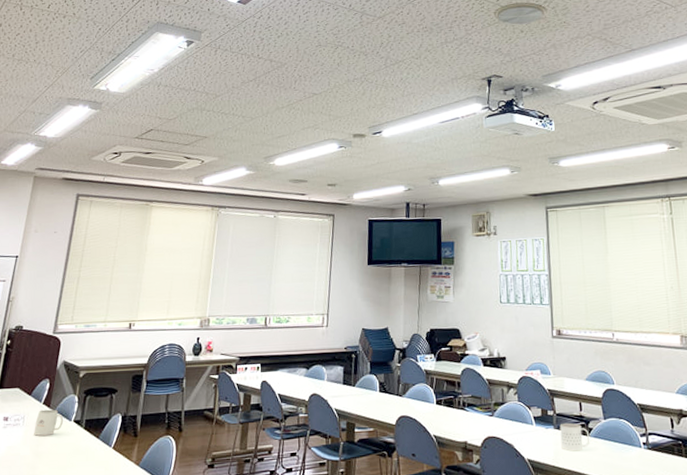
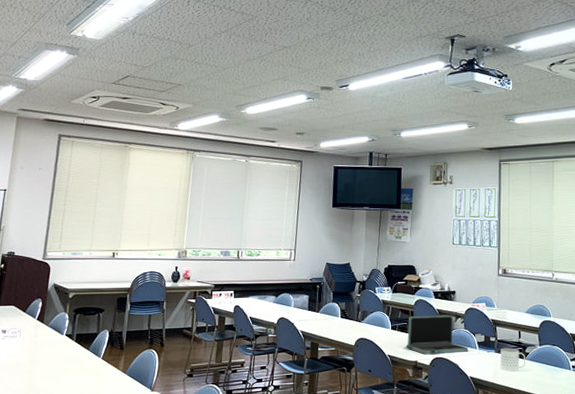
mug: present [34,409,64,437] -> none [30,324,57,347]
laptop: none [450,386,524,434] -> present [403,315,469,355]

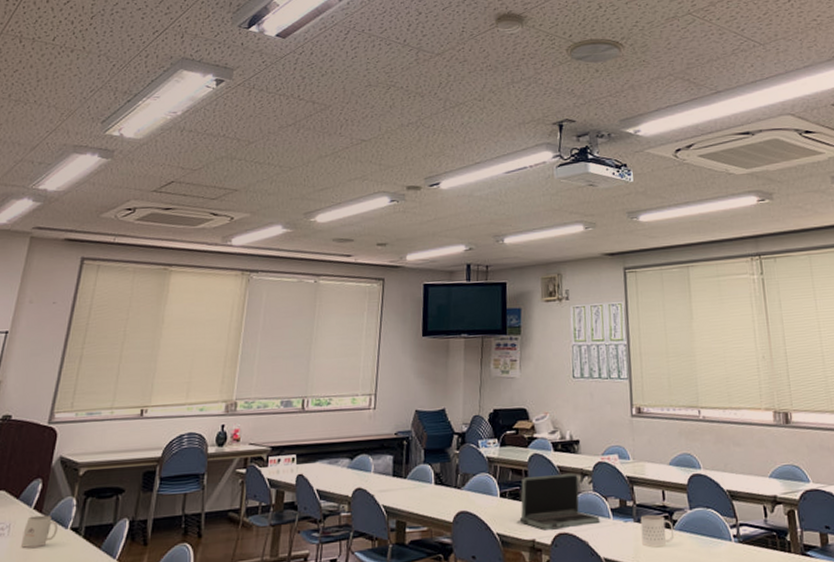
mug: none [30,324,57,347] -> present [21,515,59,549]

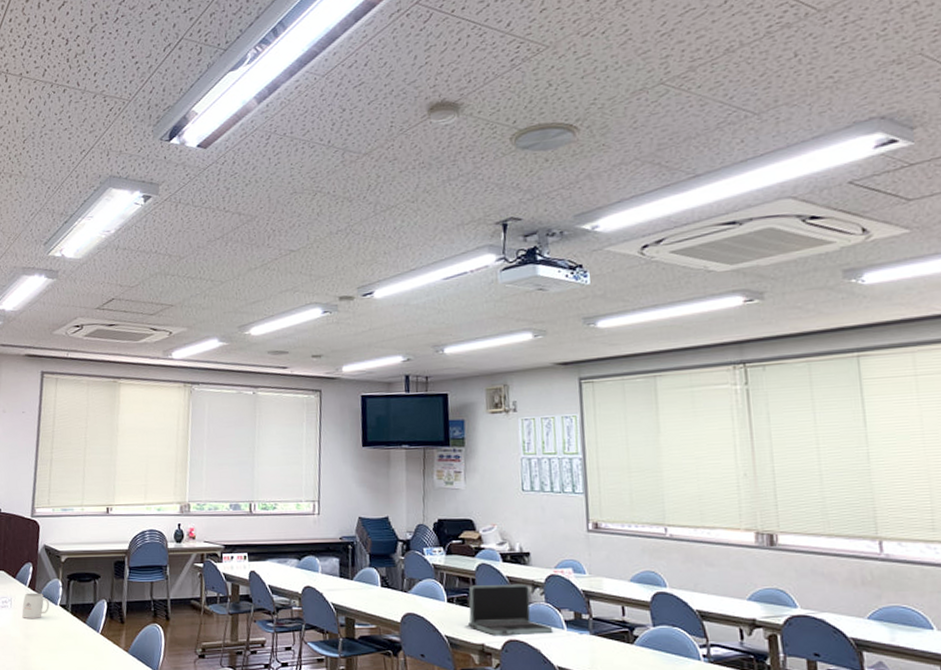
mug: present [640,514,675,548] -> none [597,628,635,661]

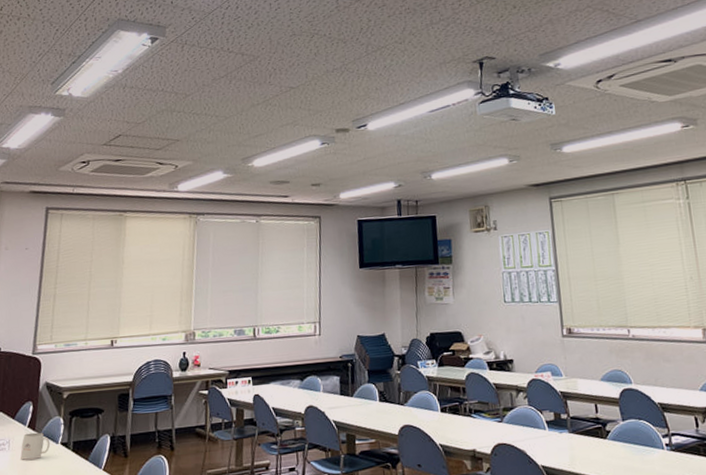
laptop: present [465,584,553,636] -> none [457,390,537,441]

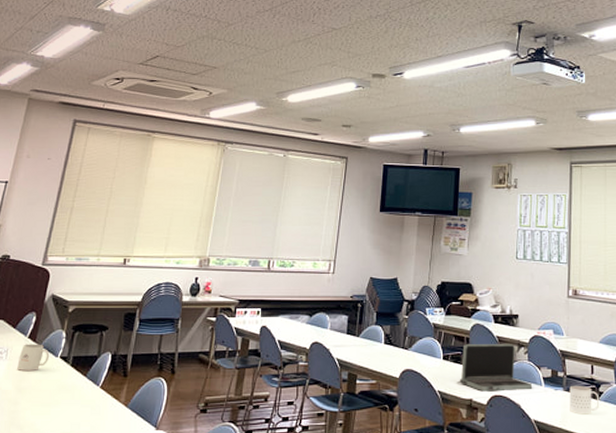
laptop: none [457,390,537,441] -> present [456,344,533,392]
mug: none [574,425,609,456] -> present [569,385,600,415]

